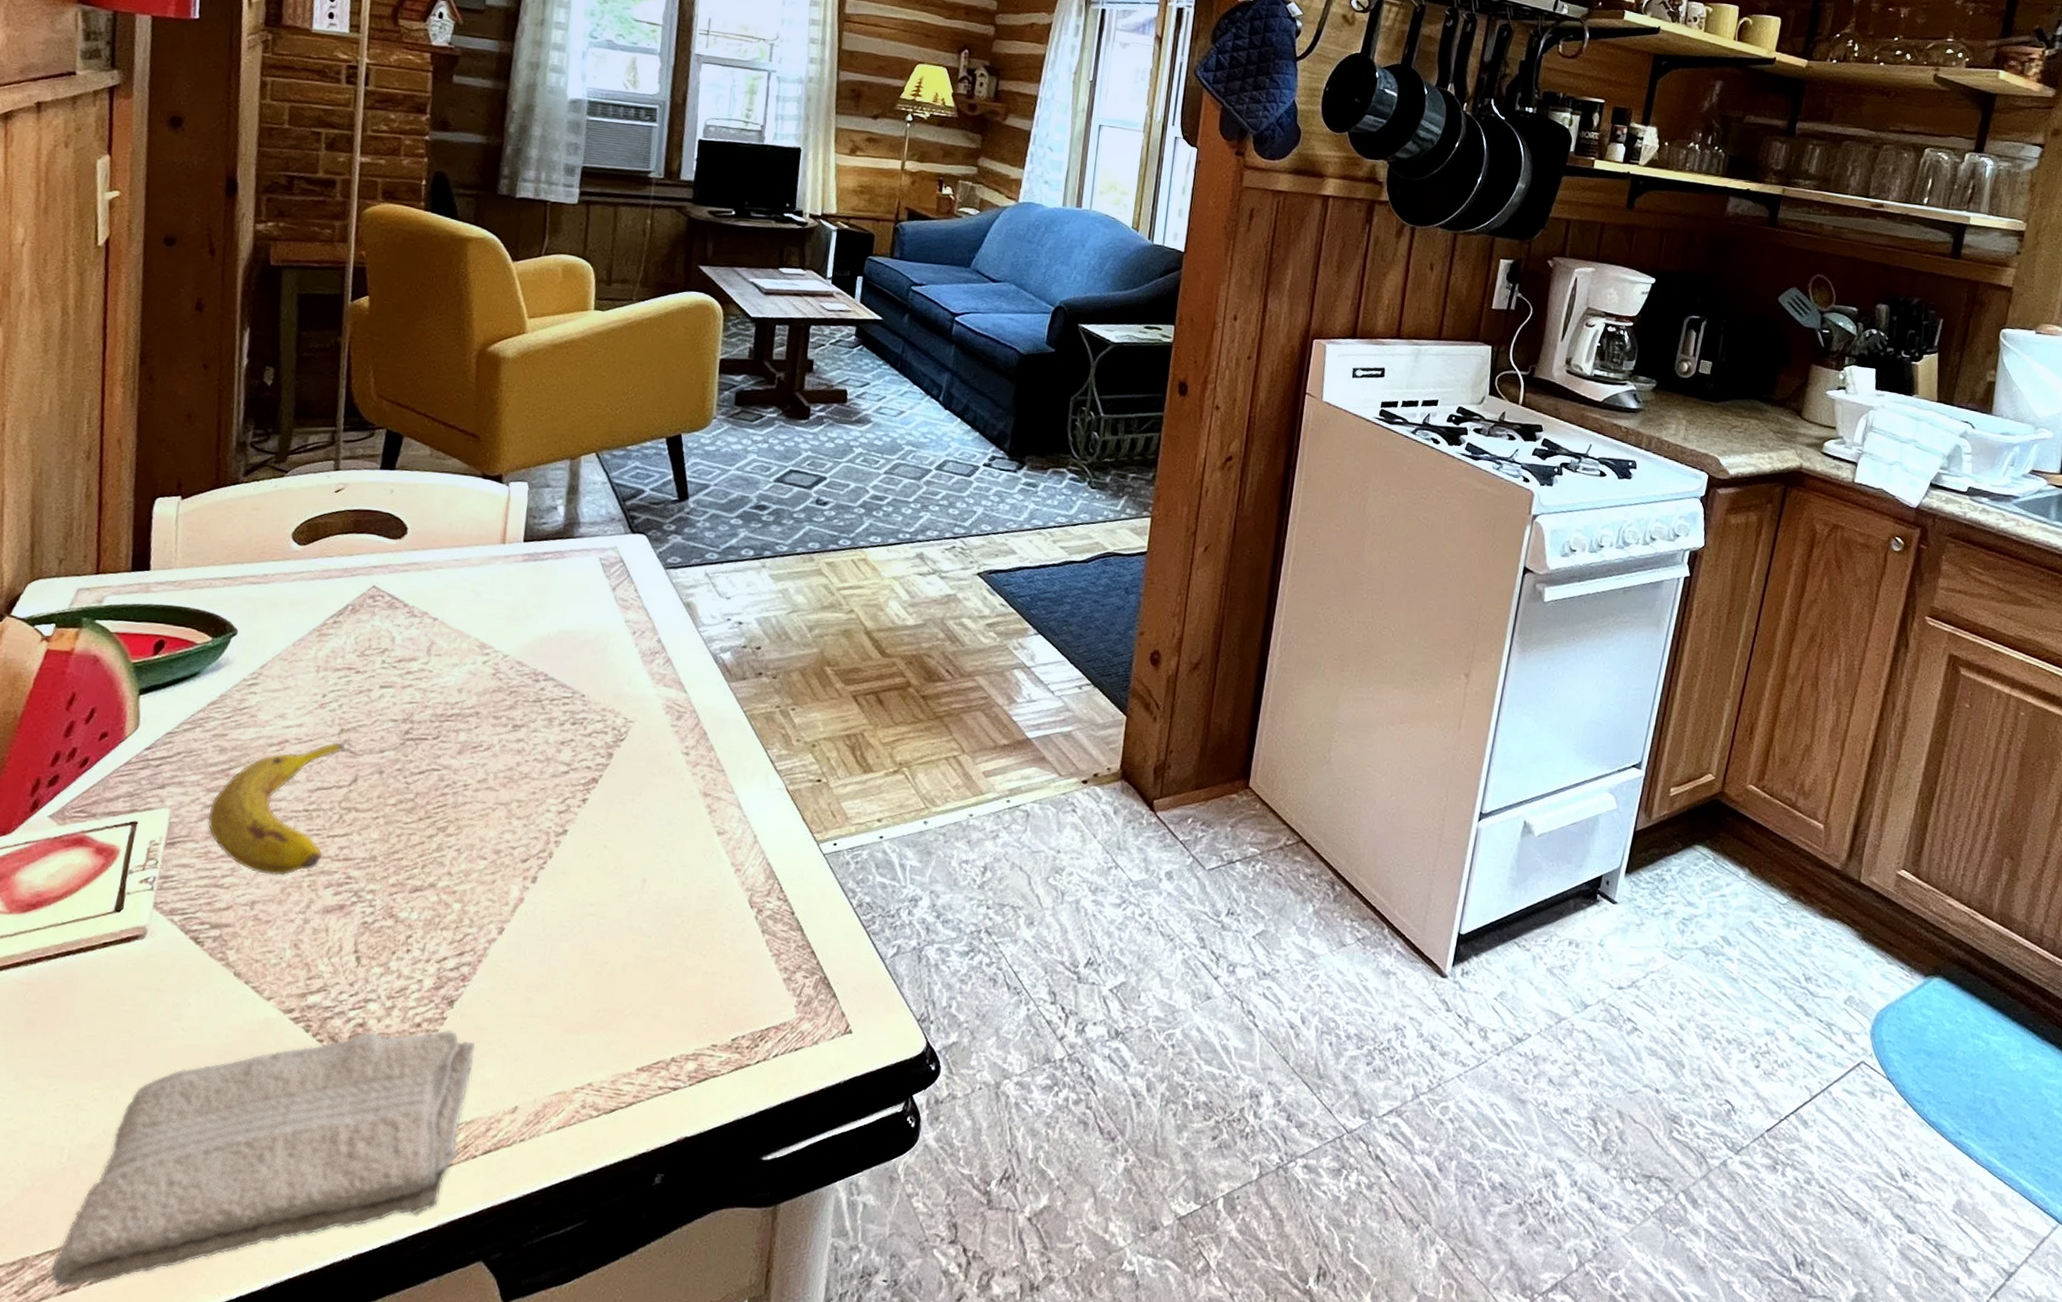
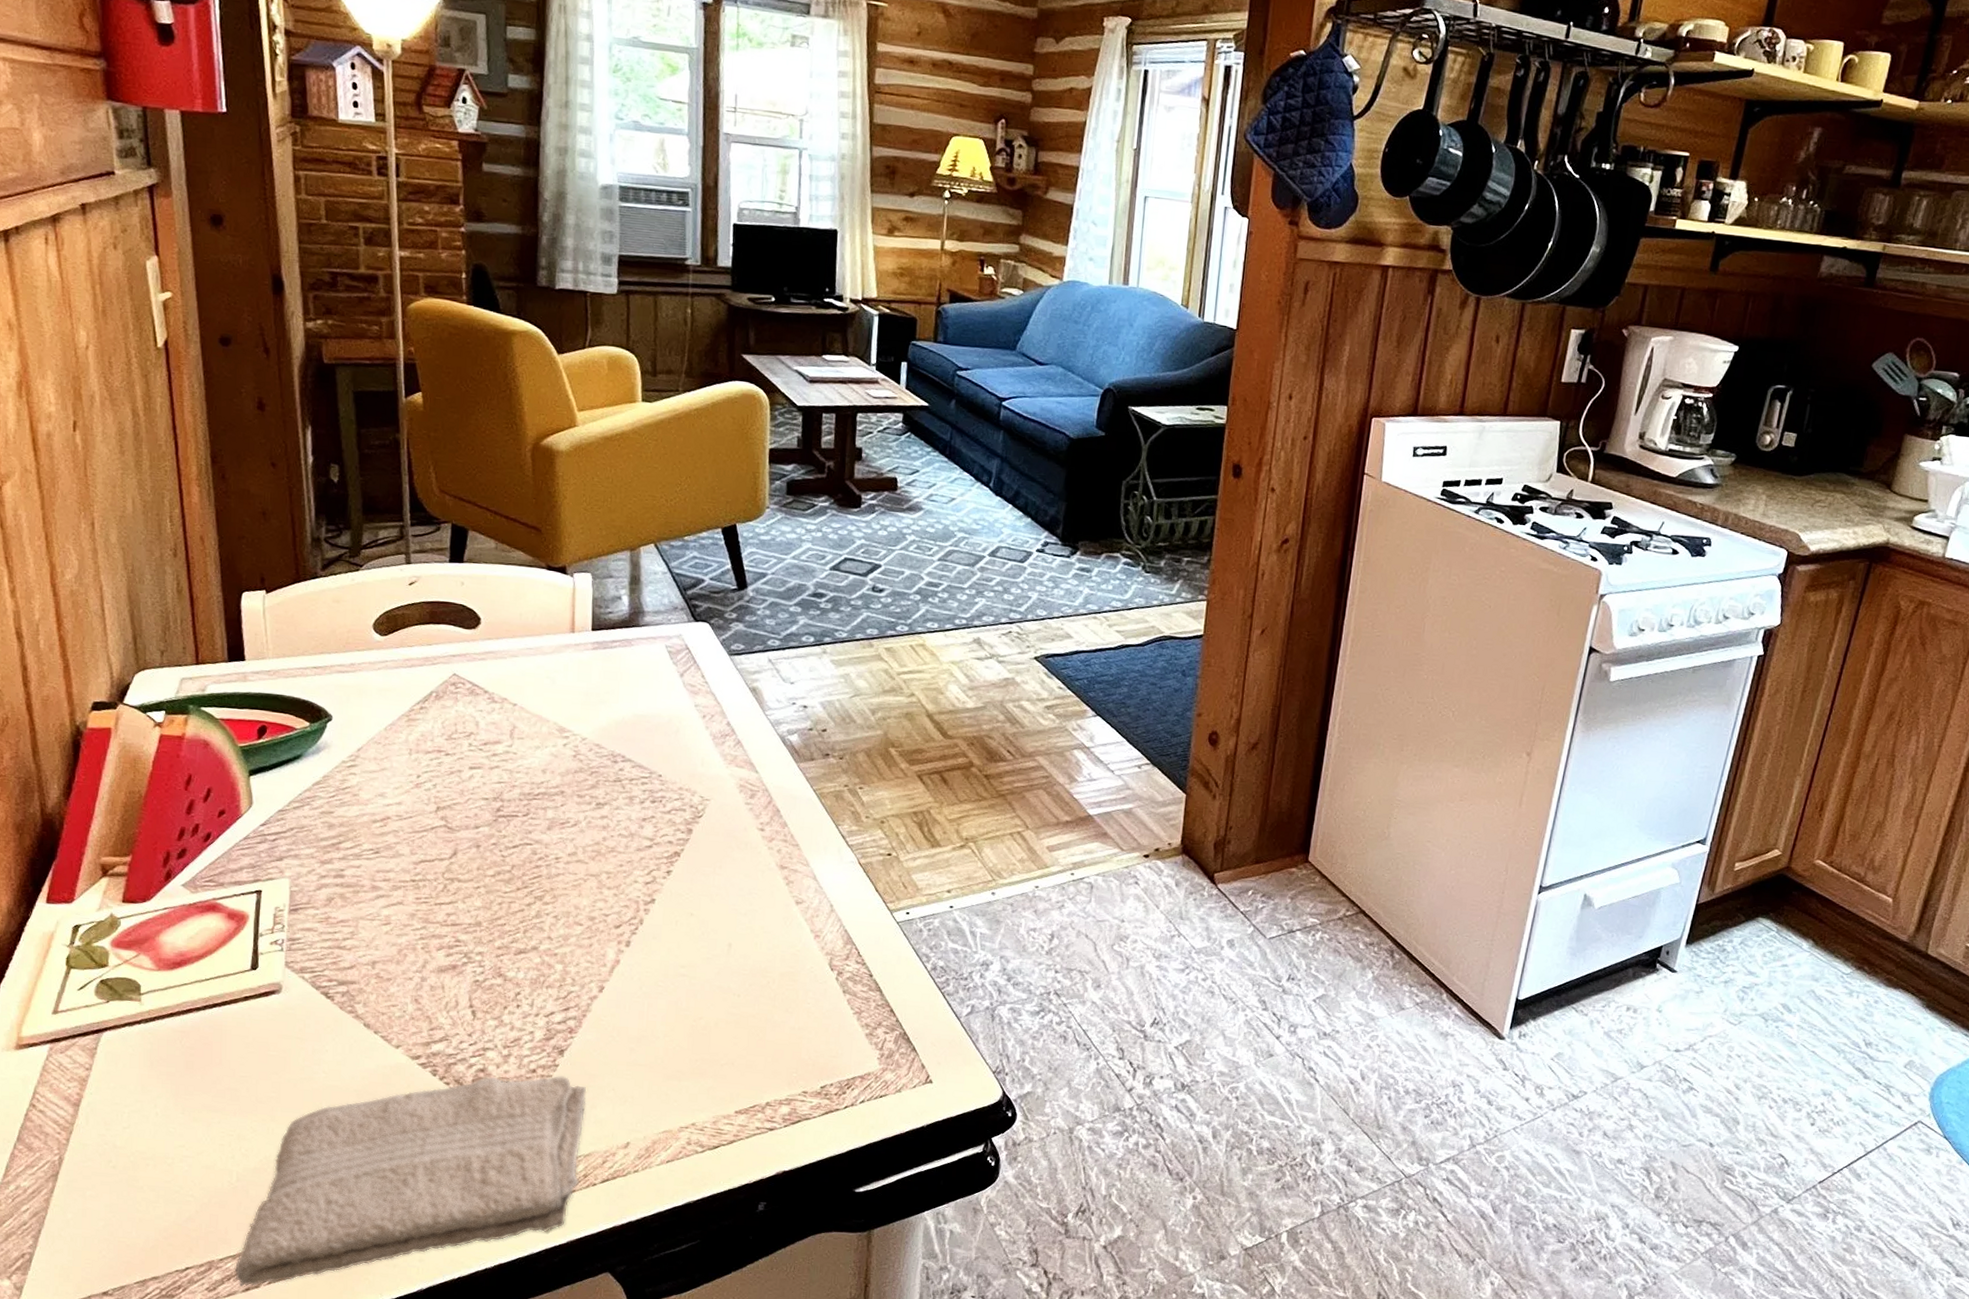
fruit: present [207,742,347,876] -> none [325,818,444,939]

